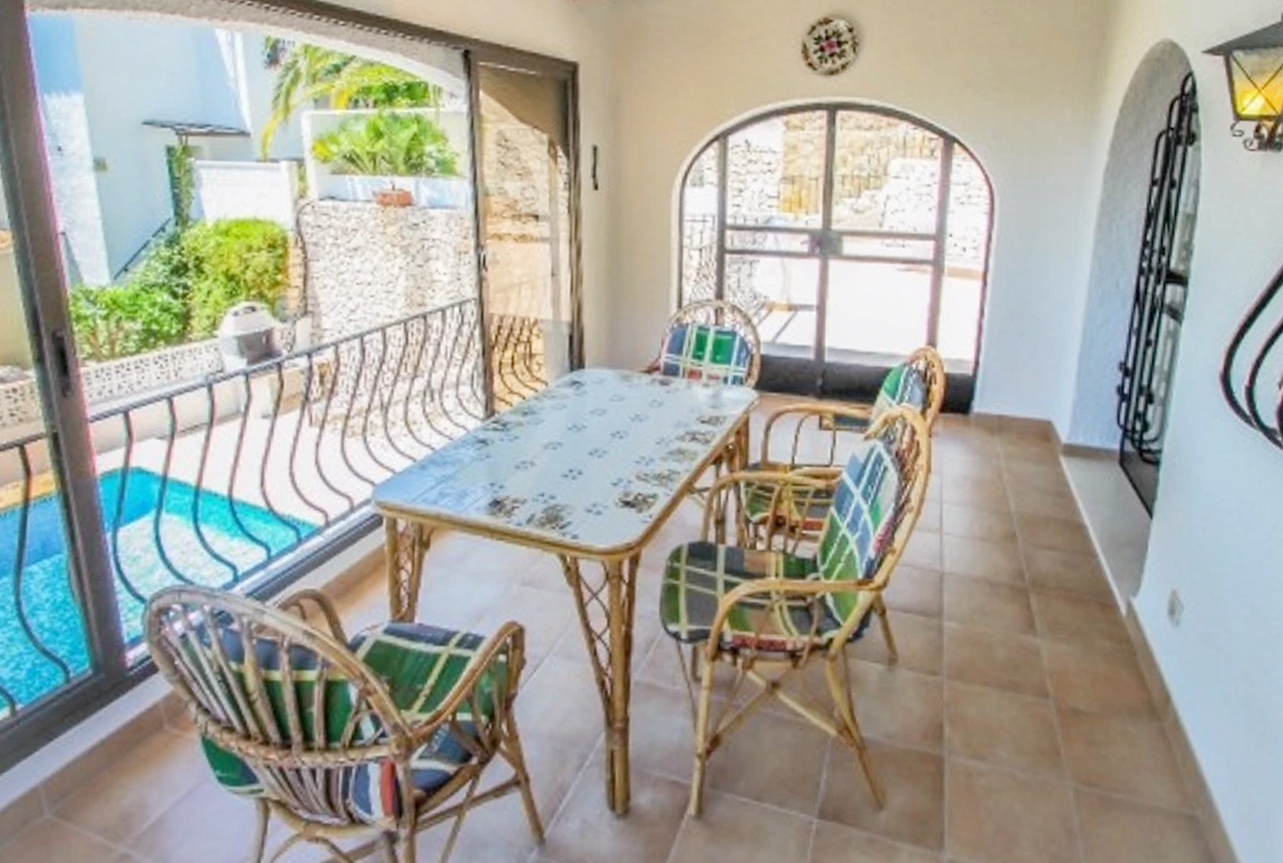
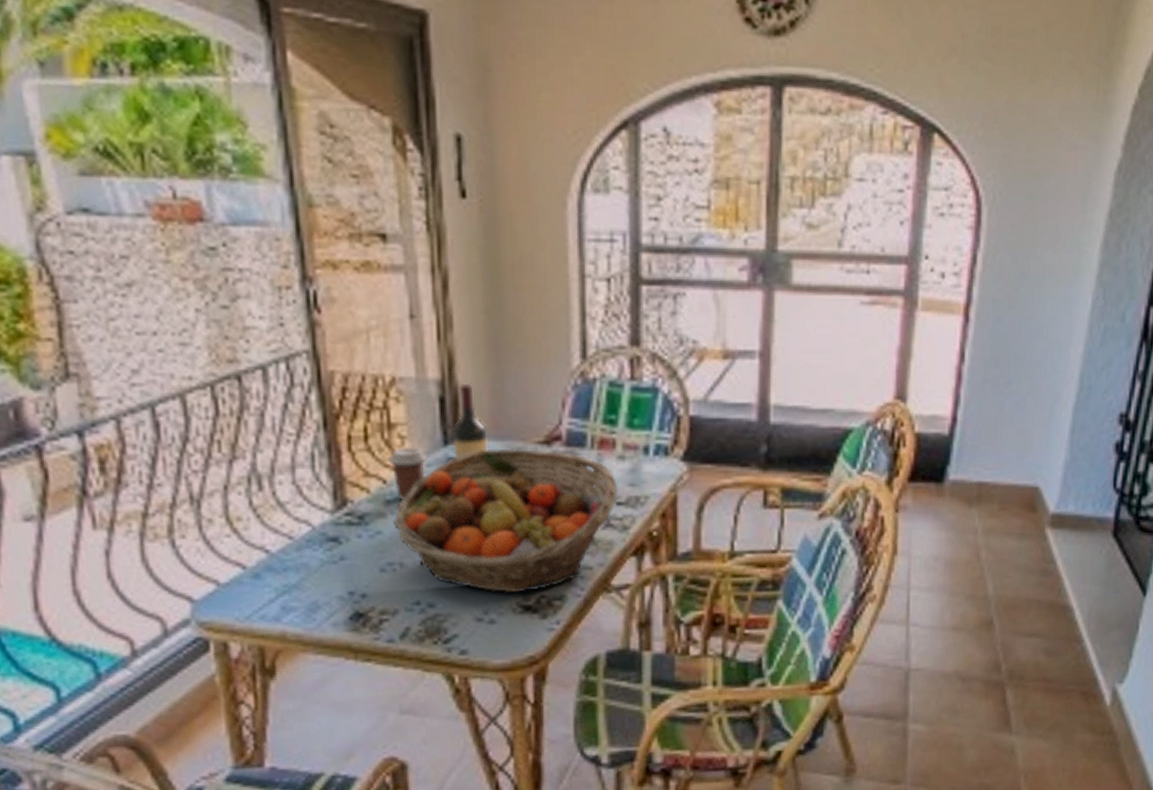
coffee cup: none [528,372,556,413] -> present [389,447,426,500]
fruit basket: none [528,375,703,491] -> present [393,448,619,594]
wine bottle: none [576,324,604,382] -> present [452,383,488,459]

